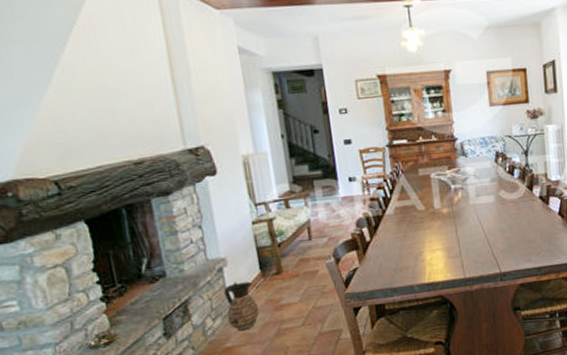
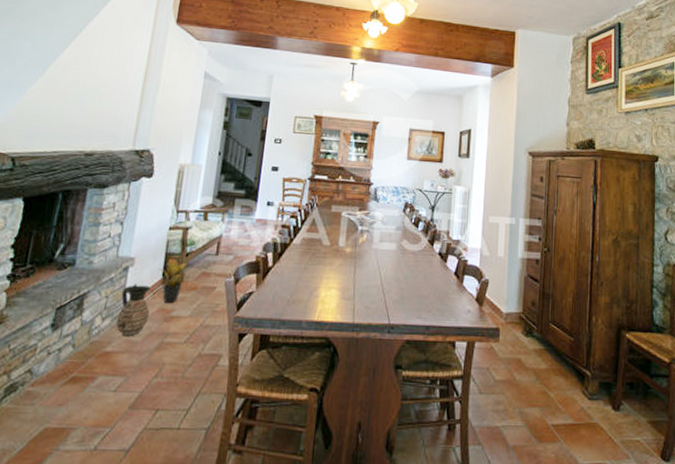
potted plant: none [255,251,286,295] -> present [159,258,191,304]

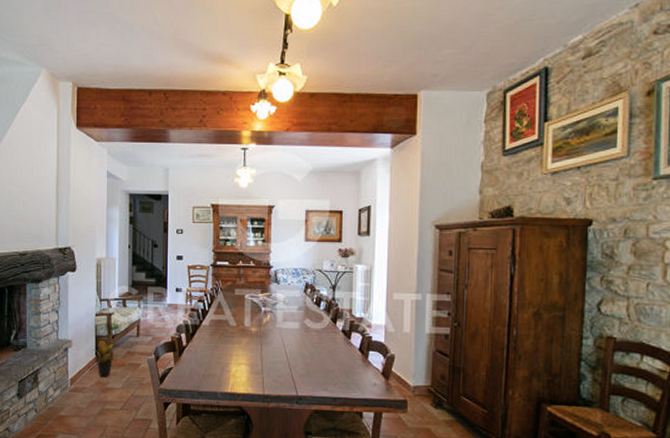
ceramic jug: present [116,283,151,337] -> none [65,361,90,404]

